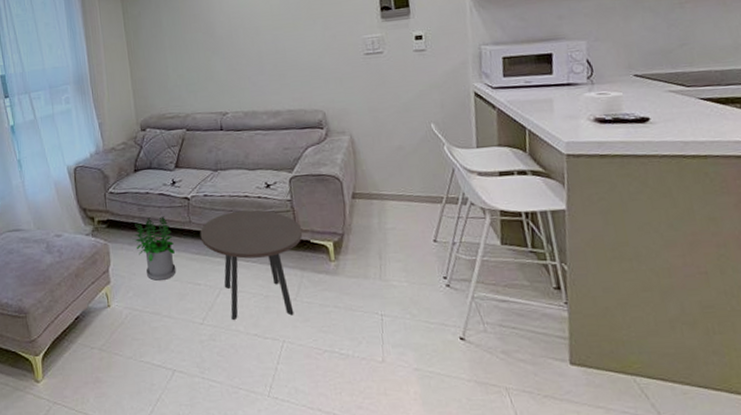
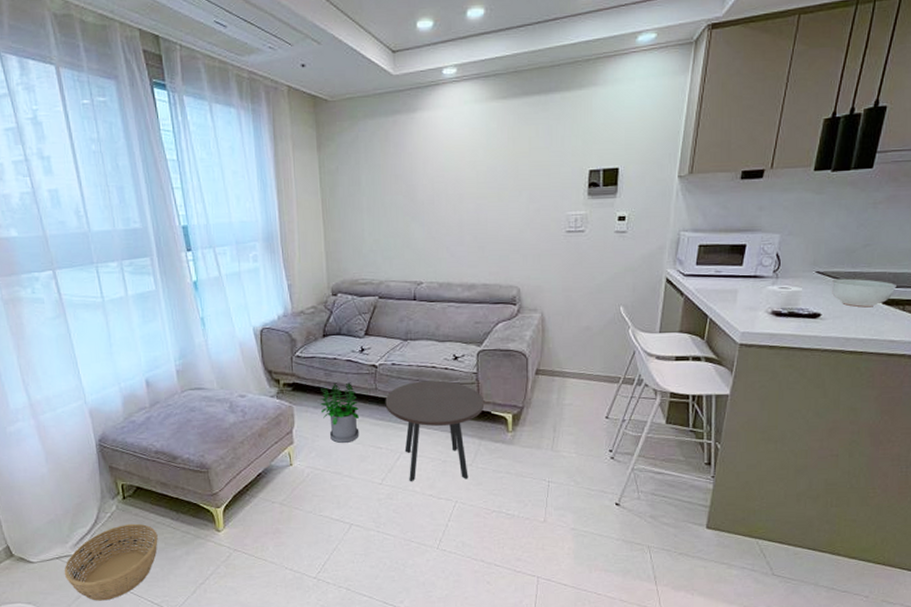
bowl: none [652,78,727,109] -> present [831,278,897,308]

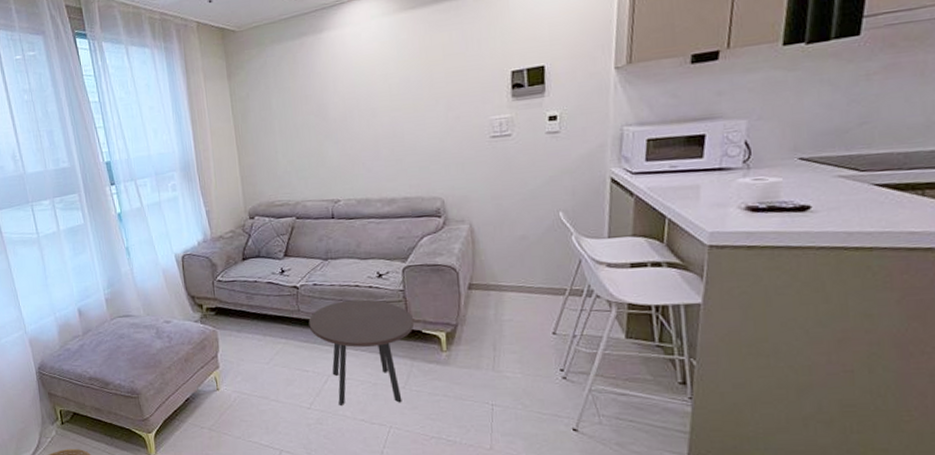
potted plant: present [320,382,360,443] -> none [243,305,285,367]
bowl: present [831,278,897,308] -> none [820,162,910,196]

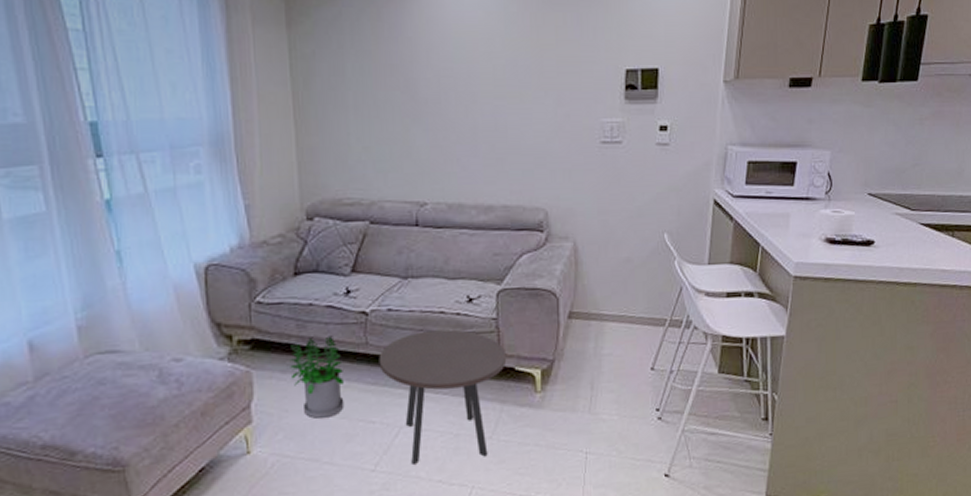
potted plant: none [243,305,285,367] -> present [290,336,345,419]

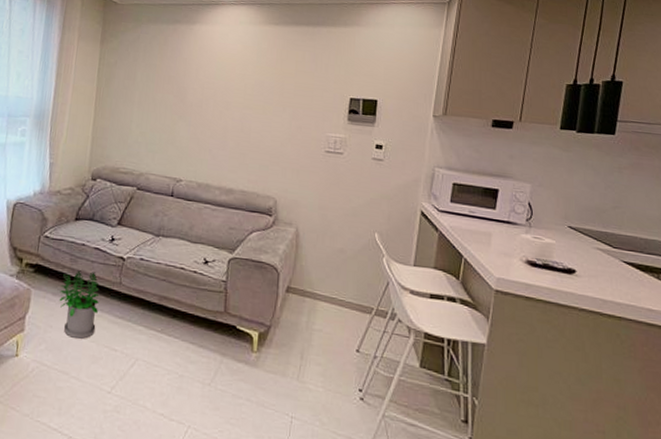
side table: present [379,329,507,464] -> none [127,281,231,401]

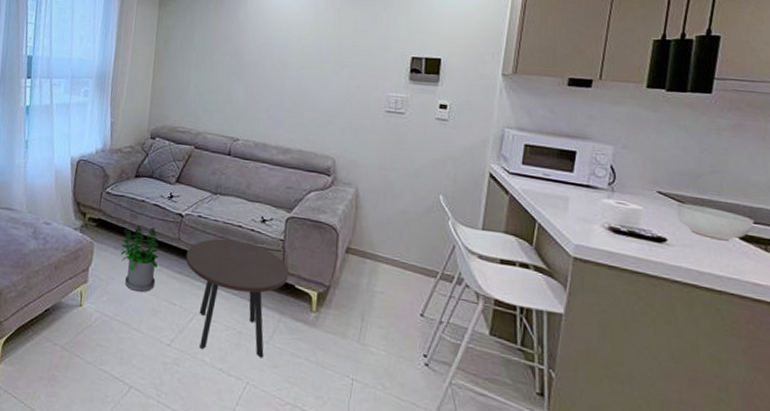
side table: none [127,281,231,401] -> present [185,238,289,358]
bowl: none [584,236,649,271] -> present [675,202,754,241]

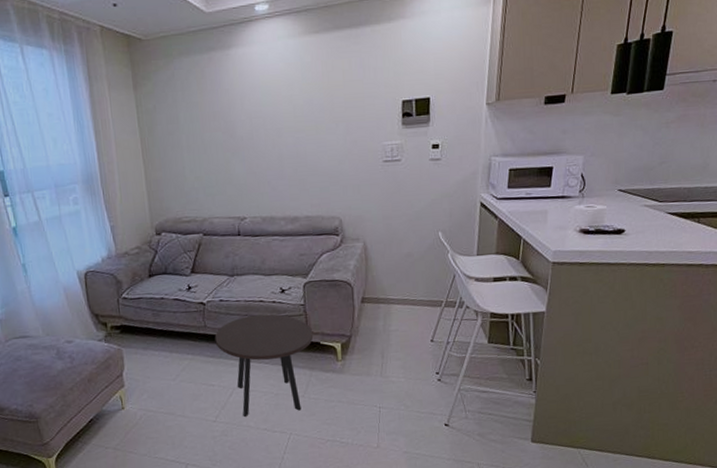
potted plant: present [120,227,159,292] -> none [149,321,191,383]
bowl: present [675,202,754,241] -> none [632,194,691,222]

